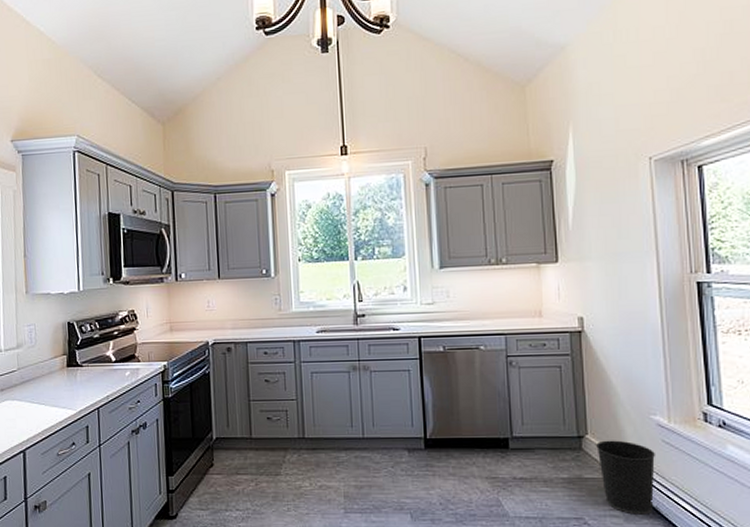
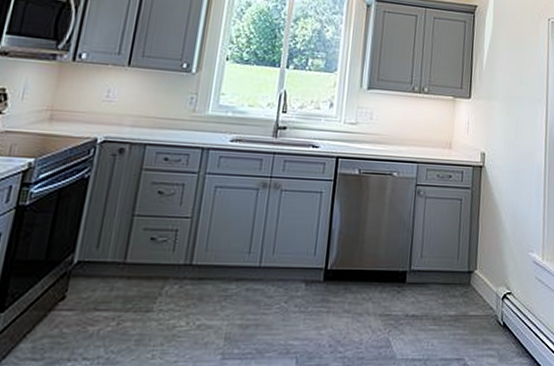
wastebasket: present [596,440,656,515] -> none [482,276,530,354]

